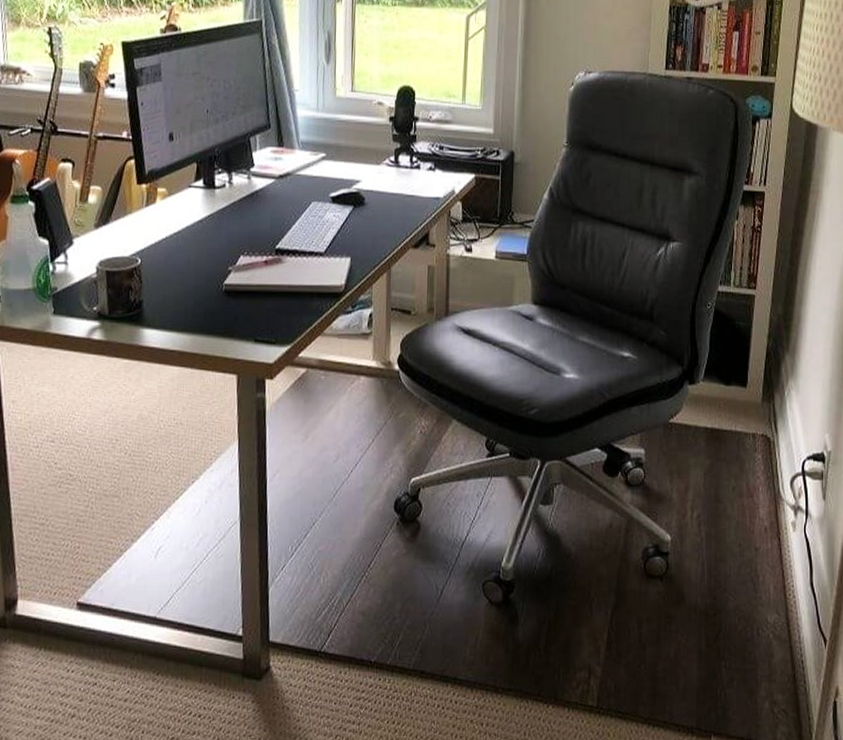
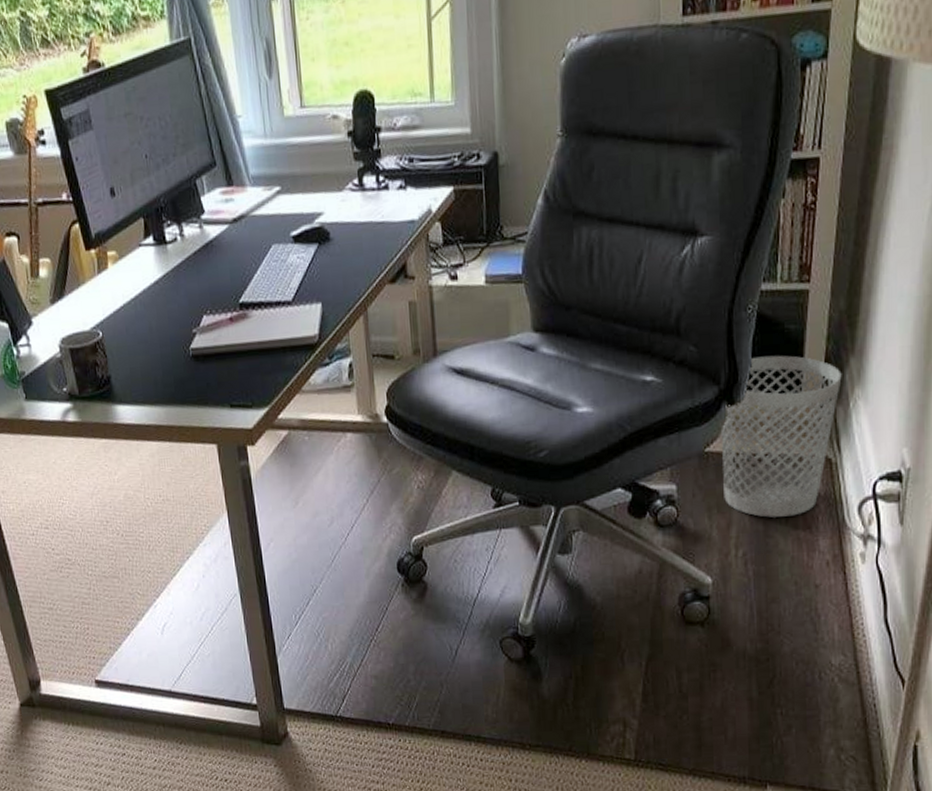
wastebasket: none [683,345,779,485] -> present [722,355,842,518]

